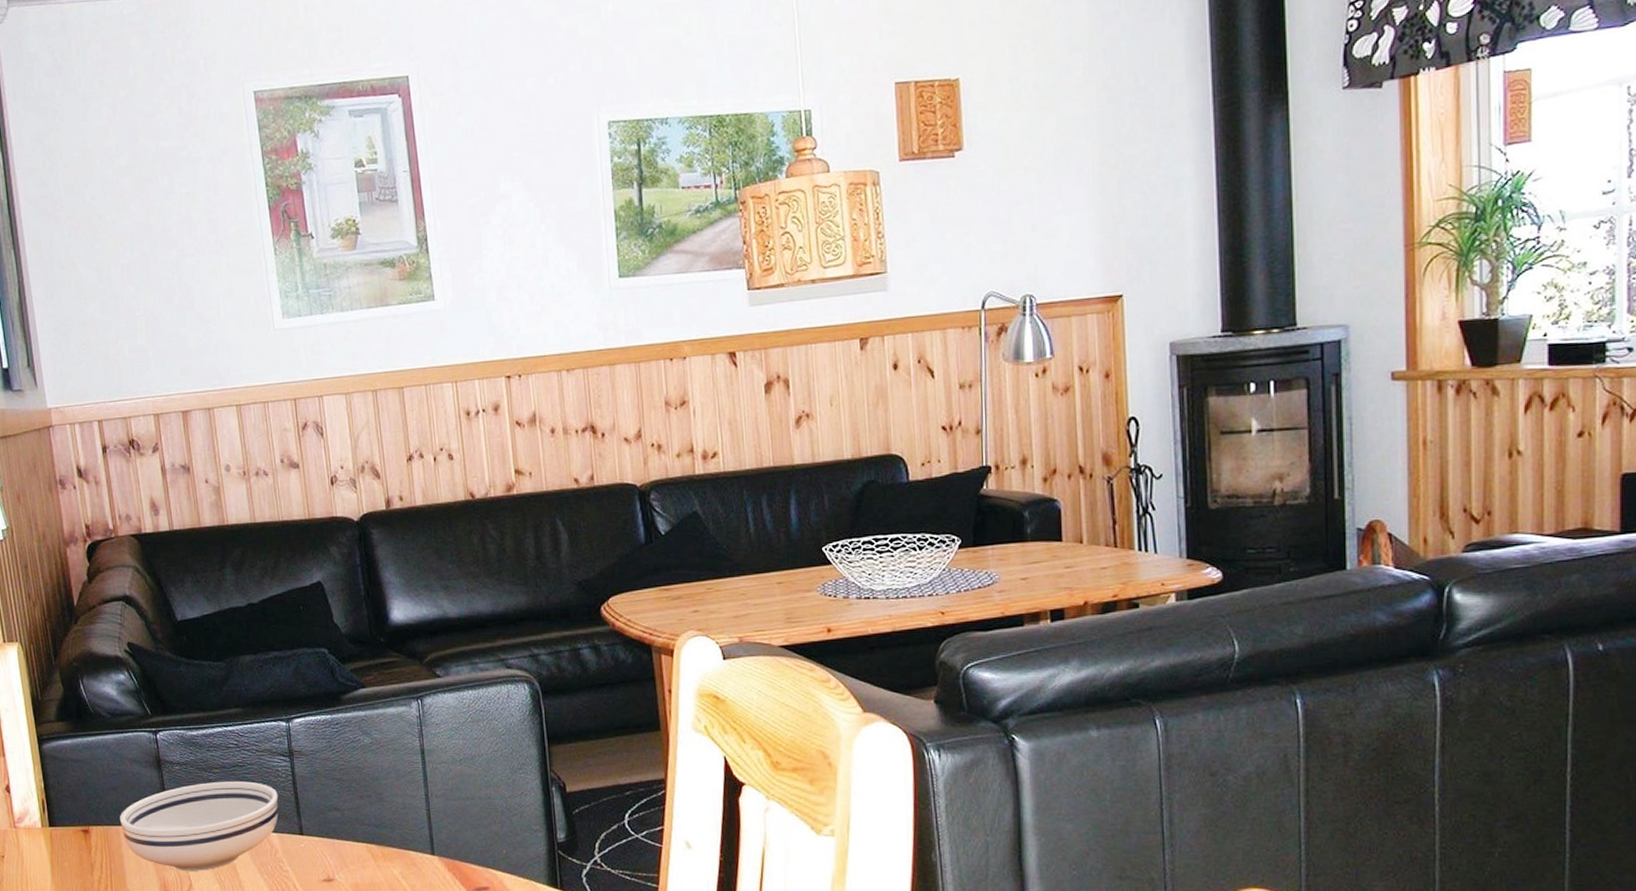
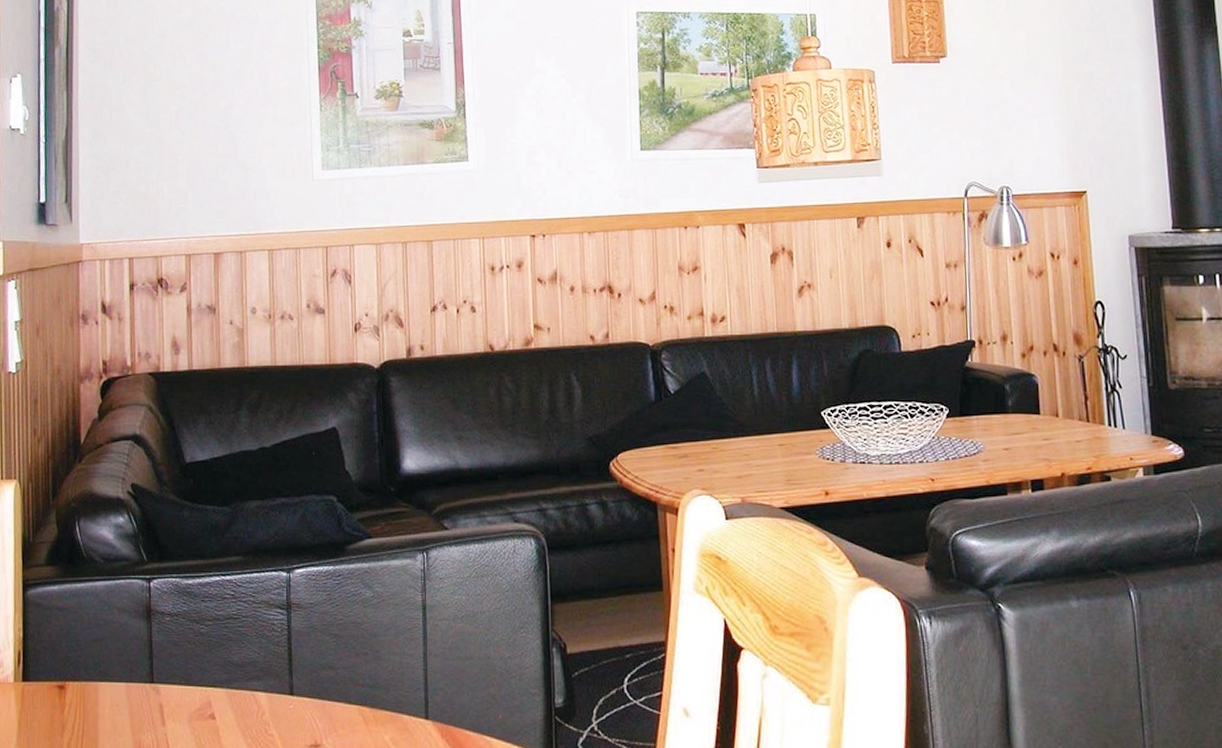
bowl: present [119,780,279,871] -> none [99,634,271,734]

